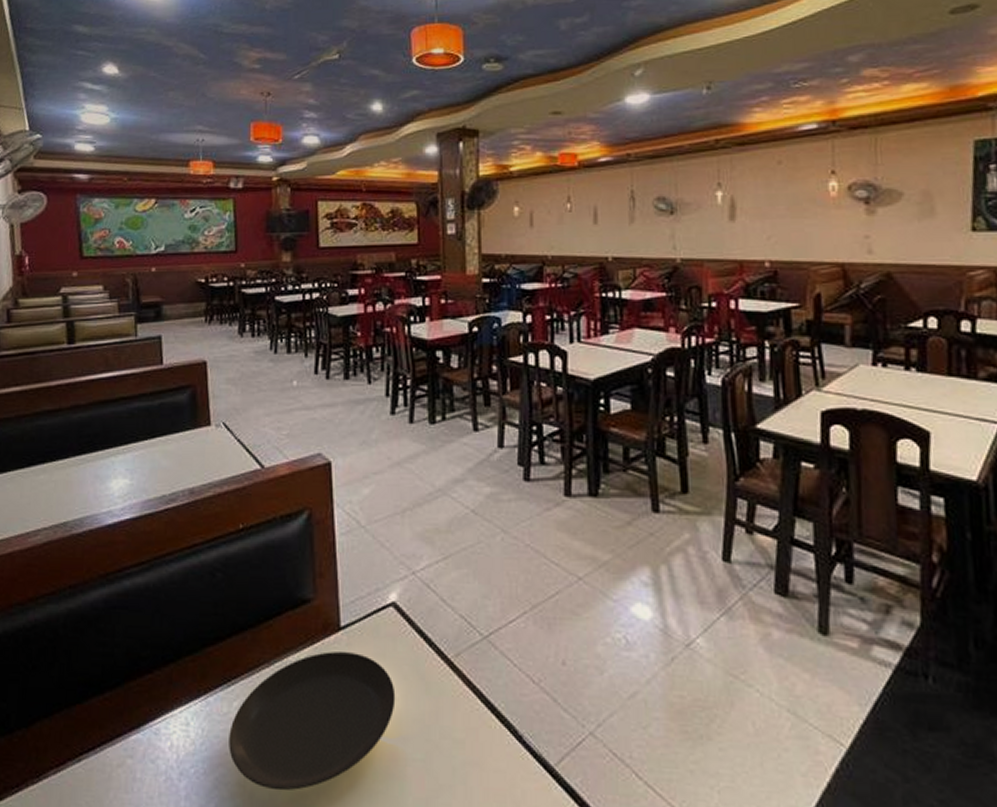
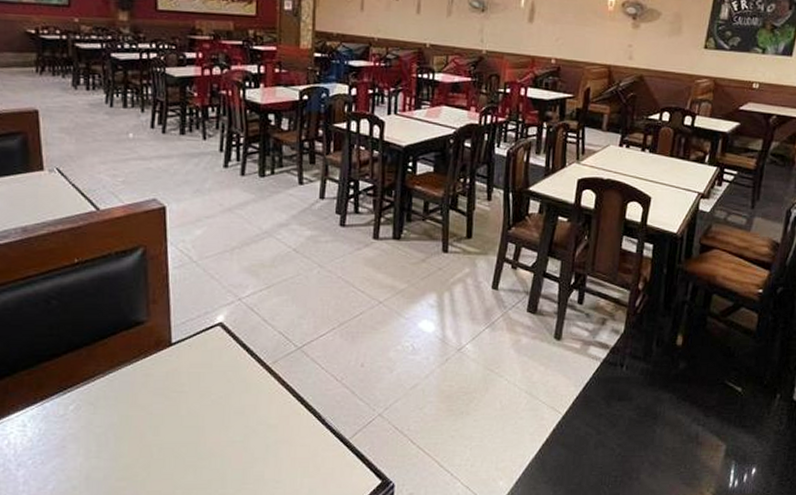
plate: present [229,651,396,791] -> none [65,363,220,472]

